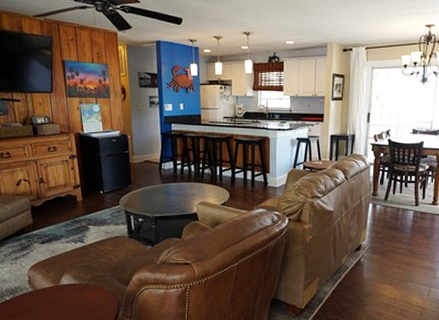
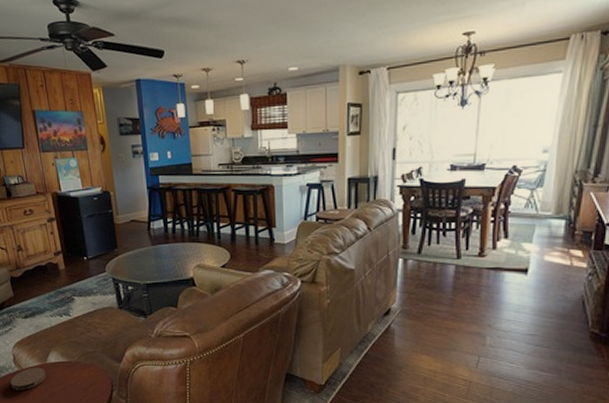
coaster: none [24,288,58,309] -> present [10,367,46,391]

